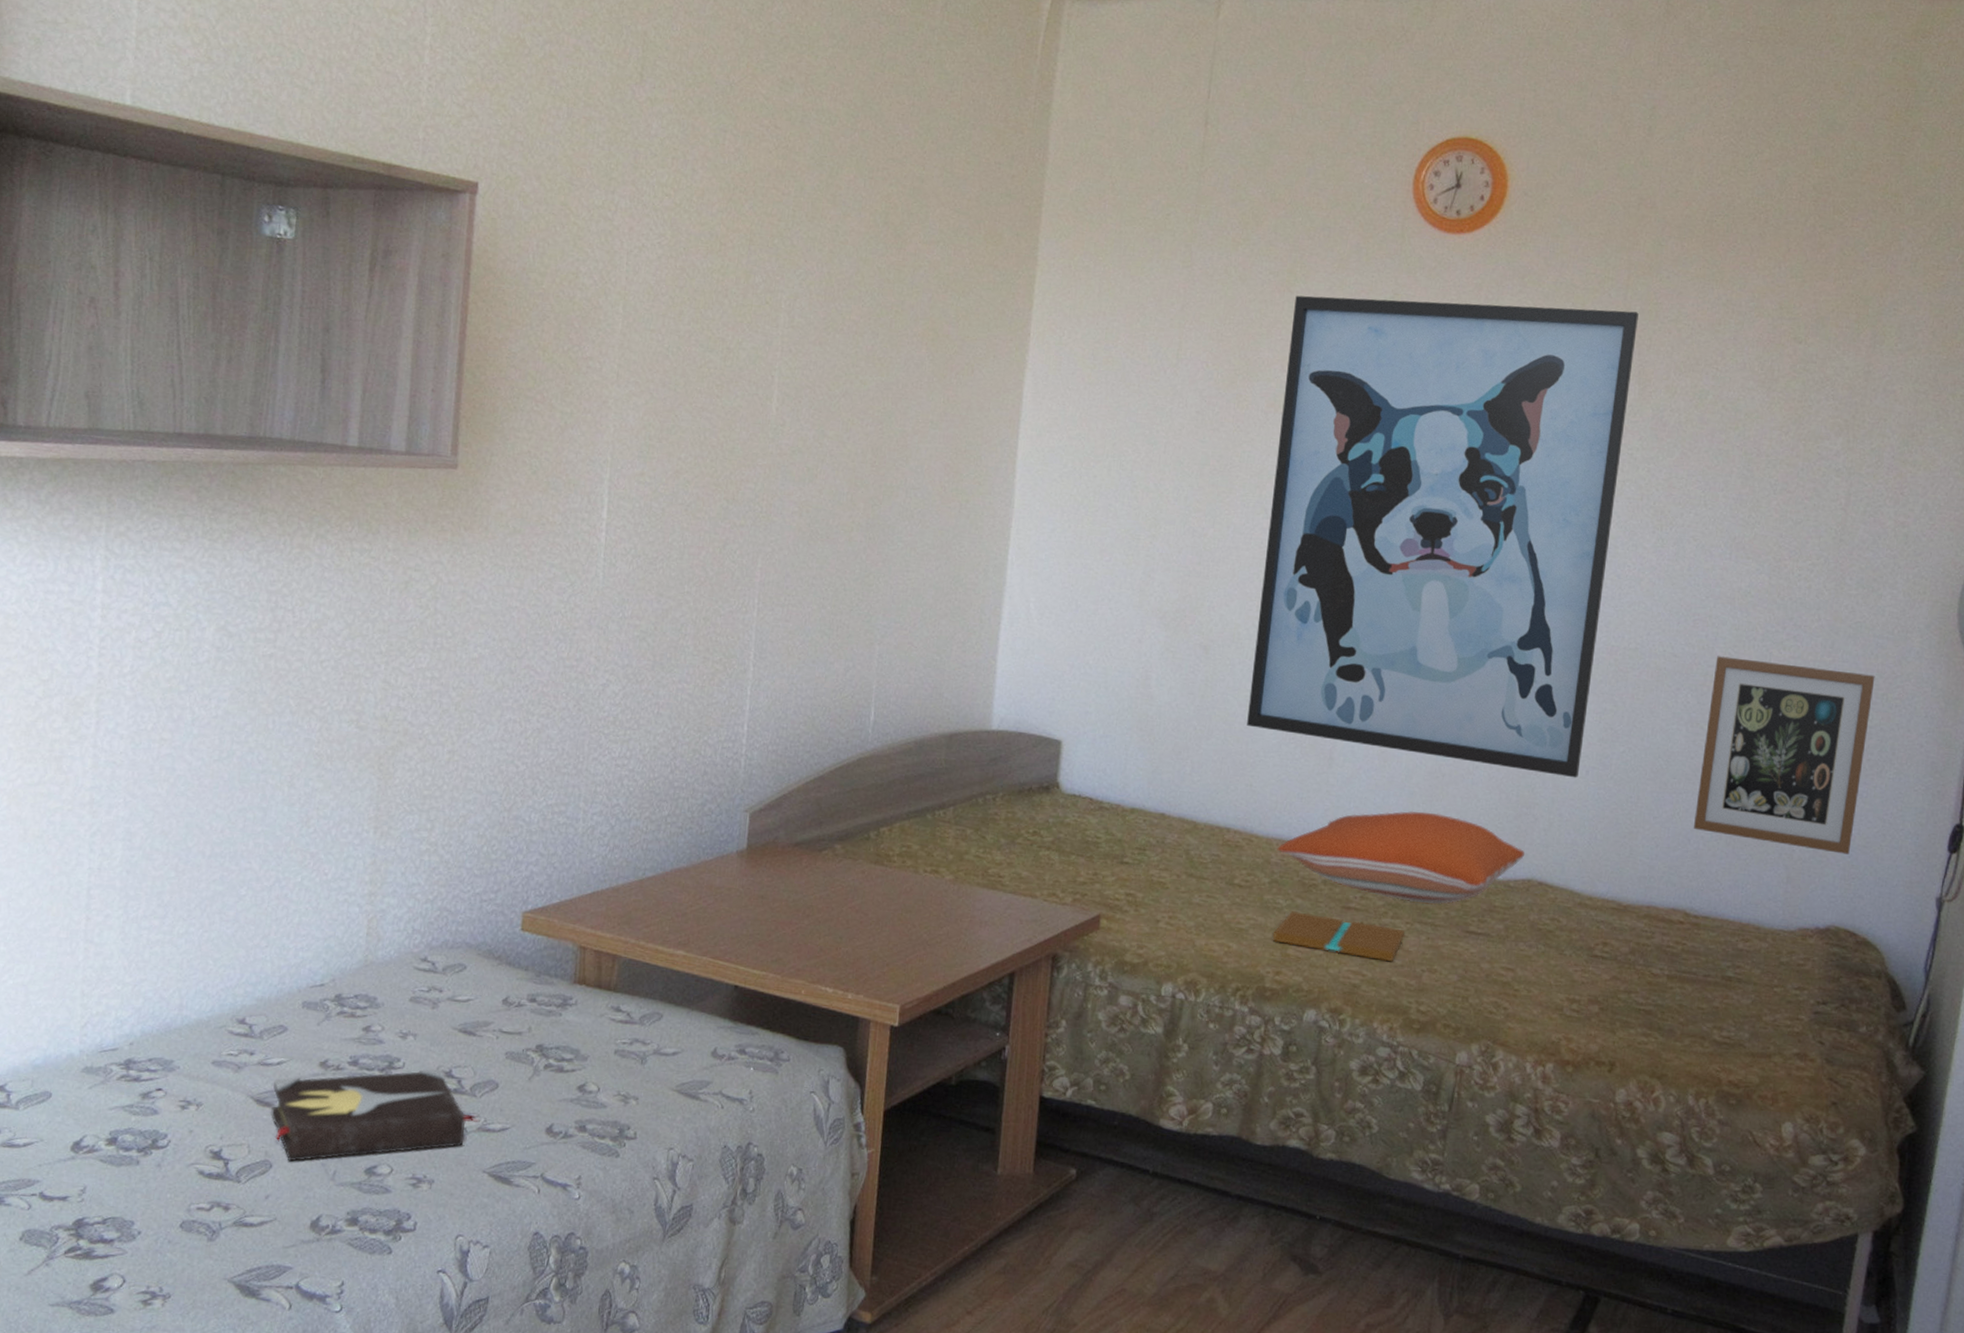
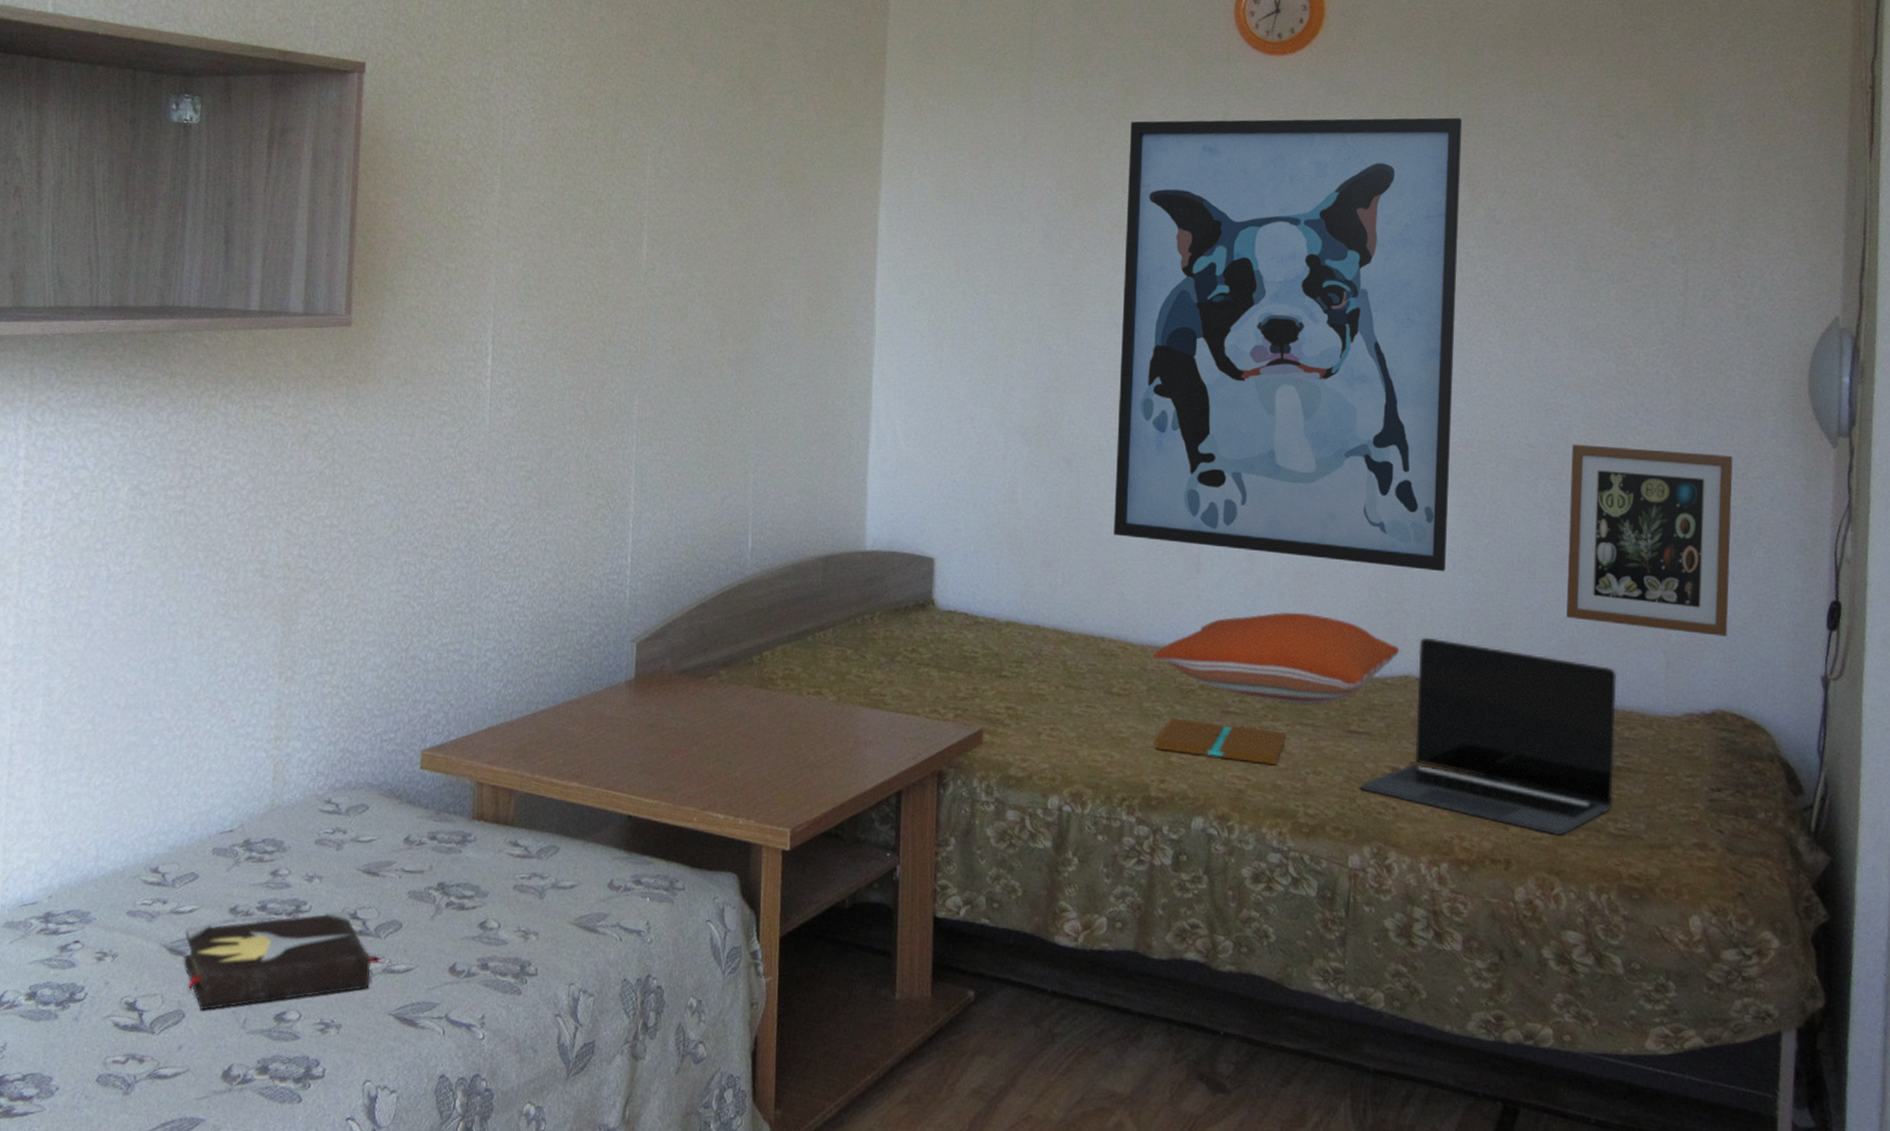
laptop: none [1473,842,1738,1041] -> present [1360,637,1617,835]

